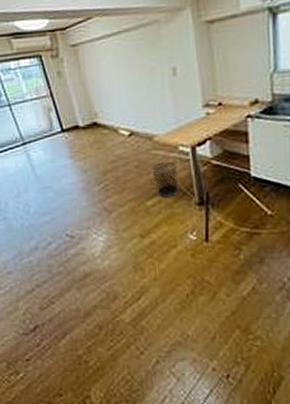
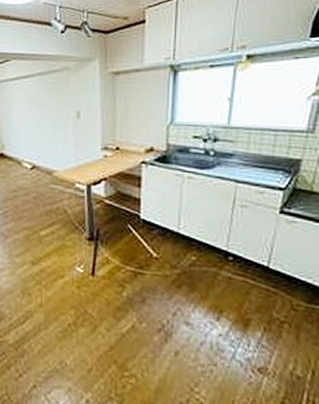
waste bin: present [151,161,179,197] -> none [48,196,73,230]

